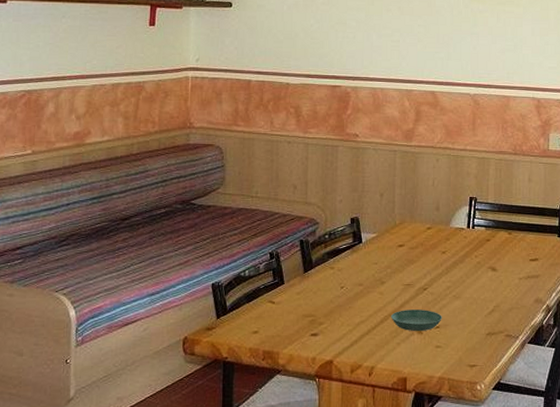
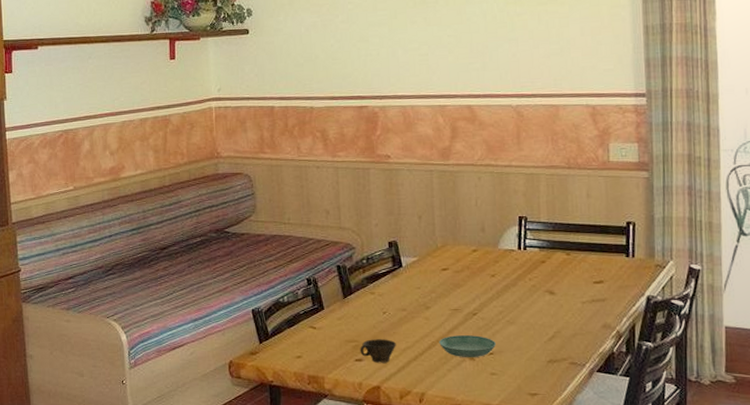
cup: none [316,314,351,337] -> present [360,339,396,363]

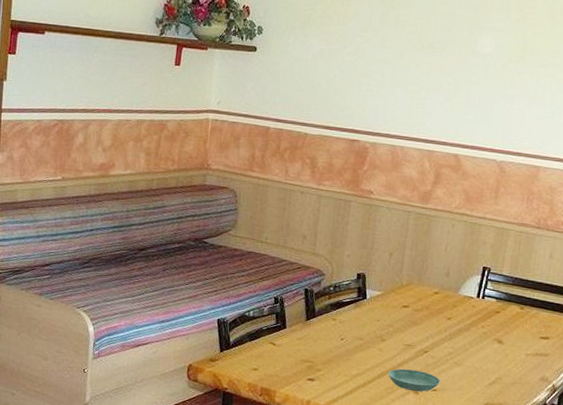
cup: present [360,339,396,363] -> none [313,362,348,386]

